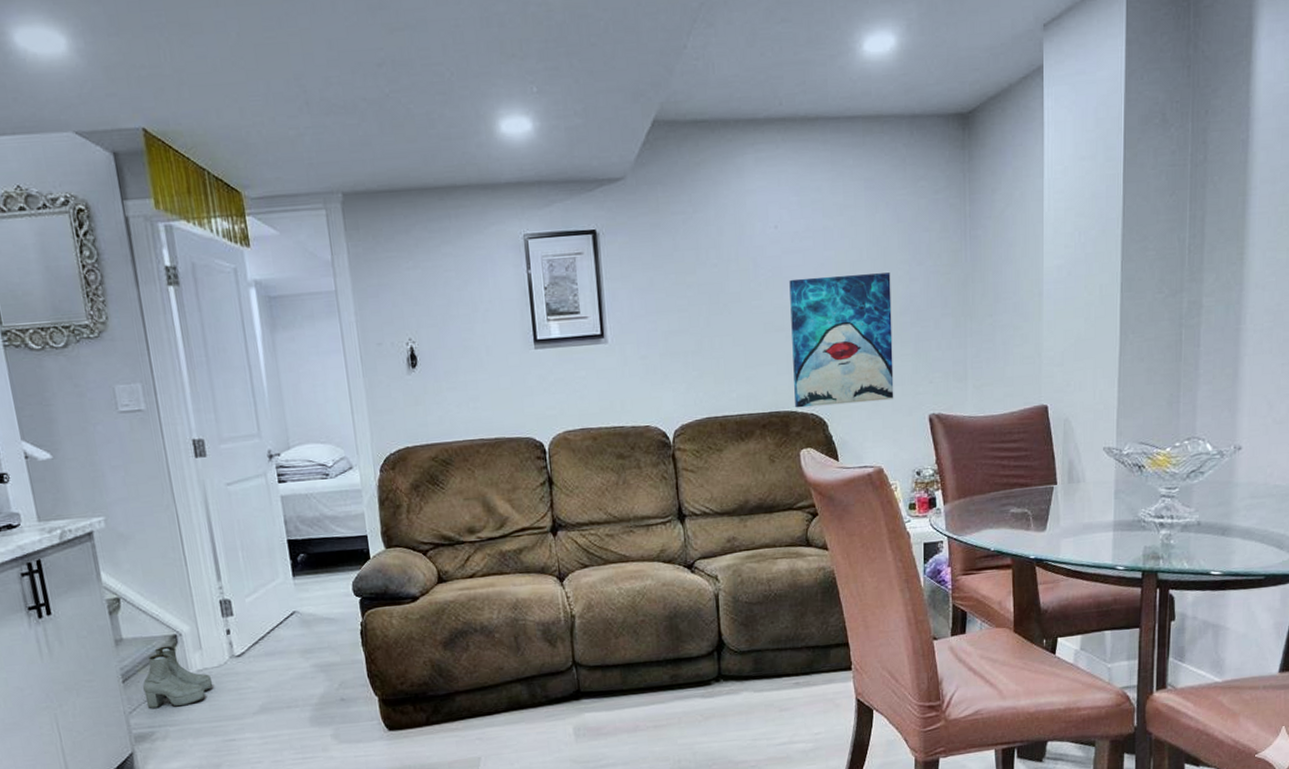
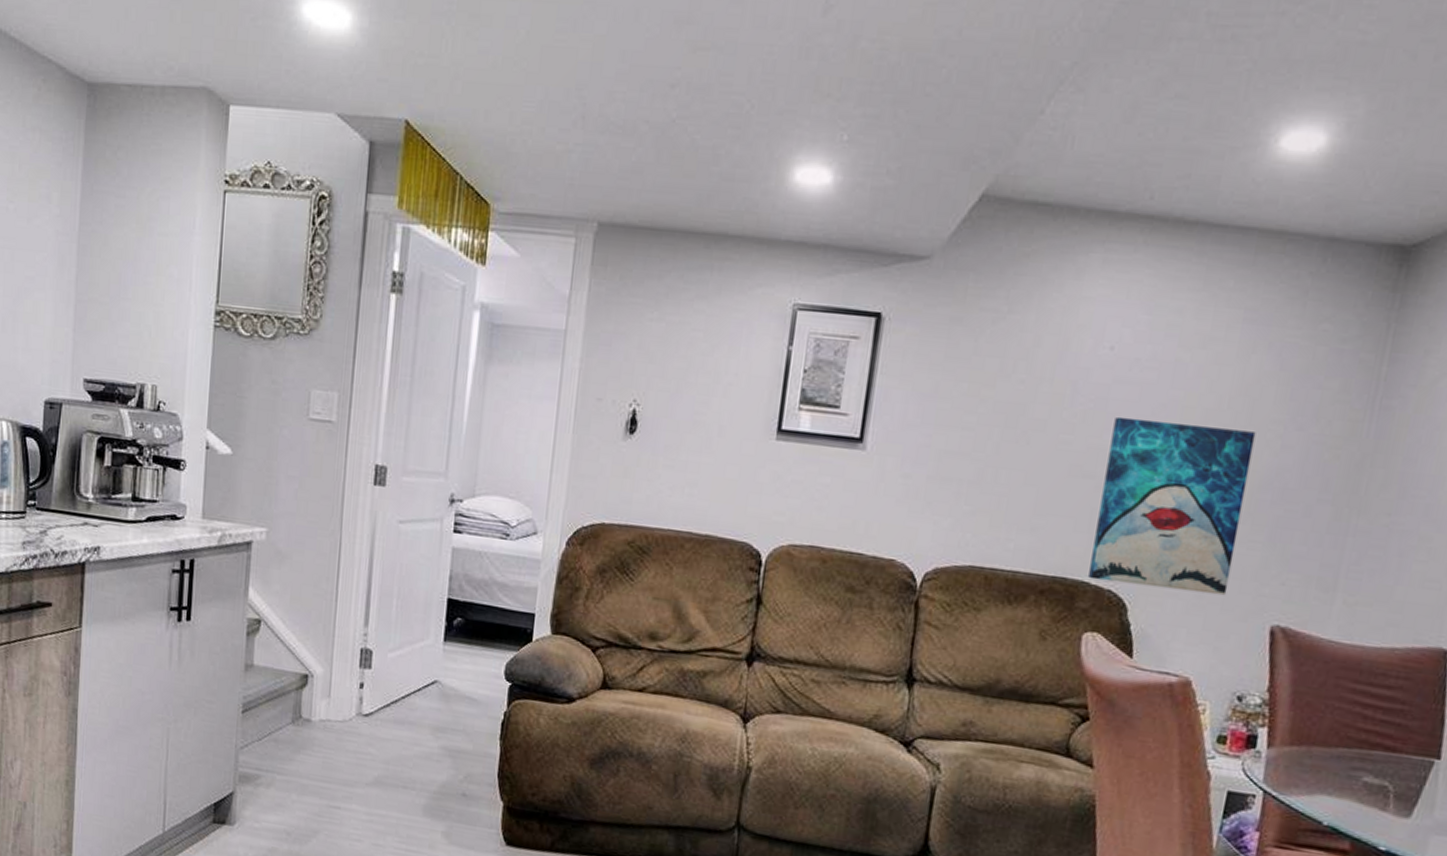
boots: present [142,645,213,709] -> none [260,683,333,756]

